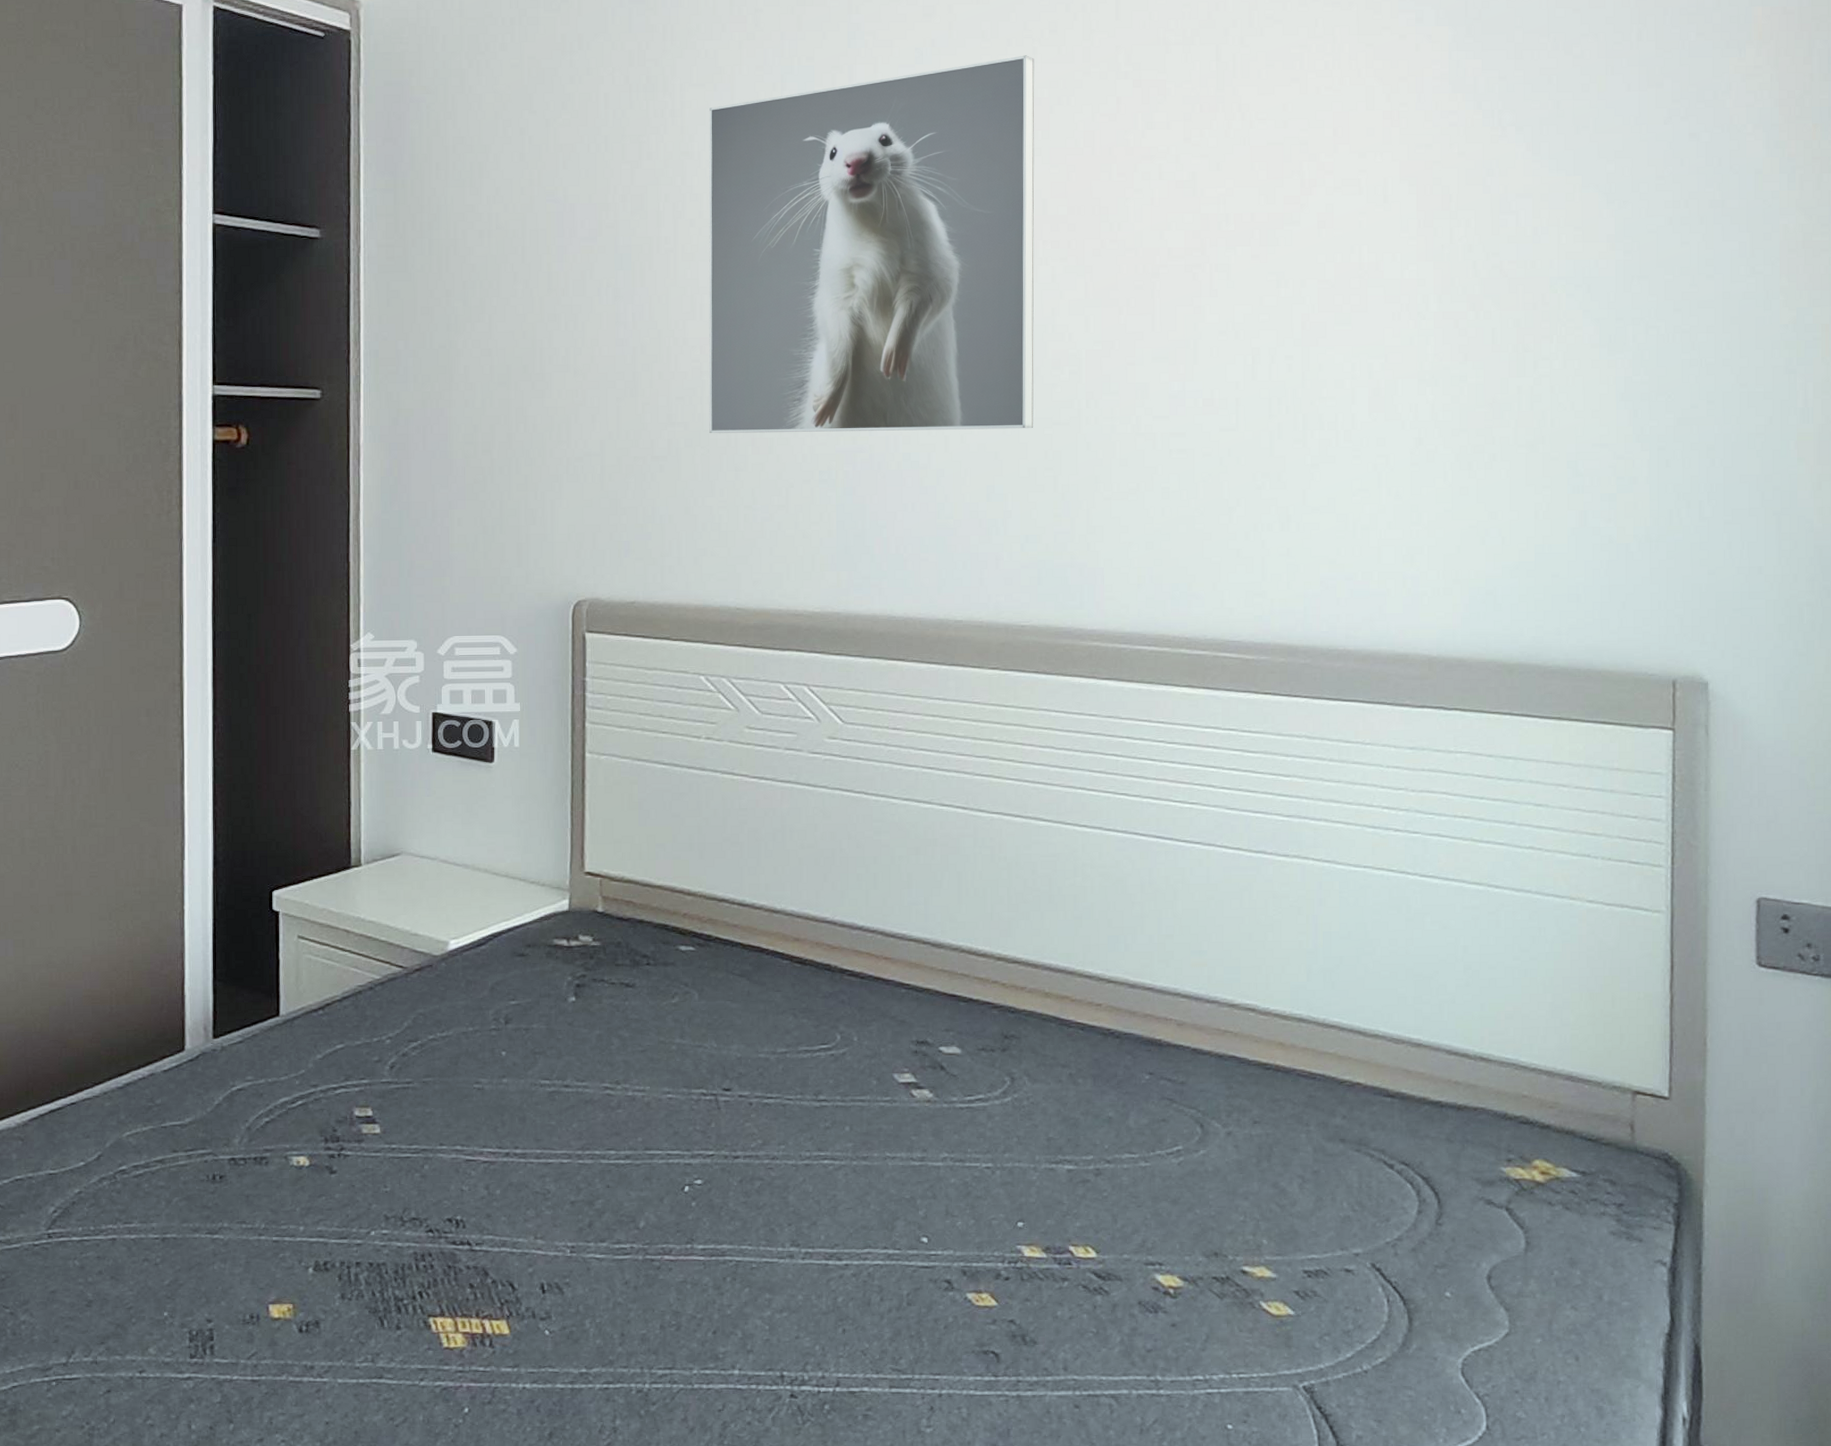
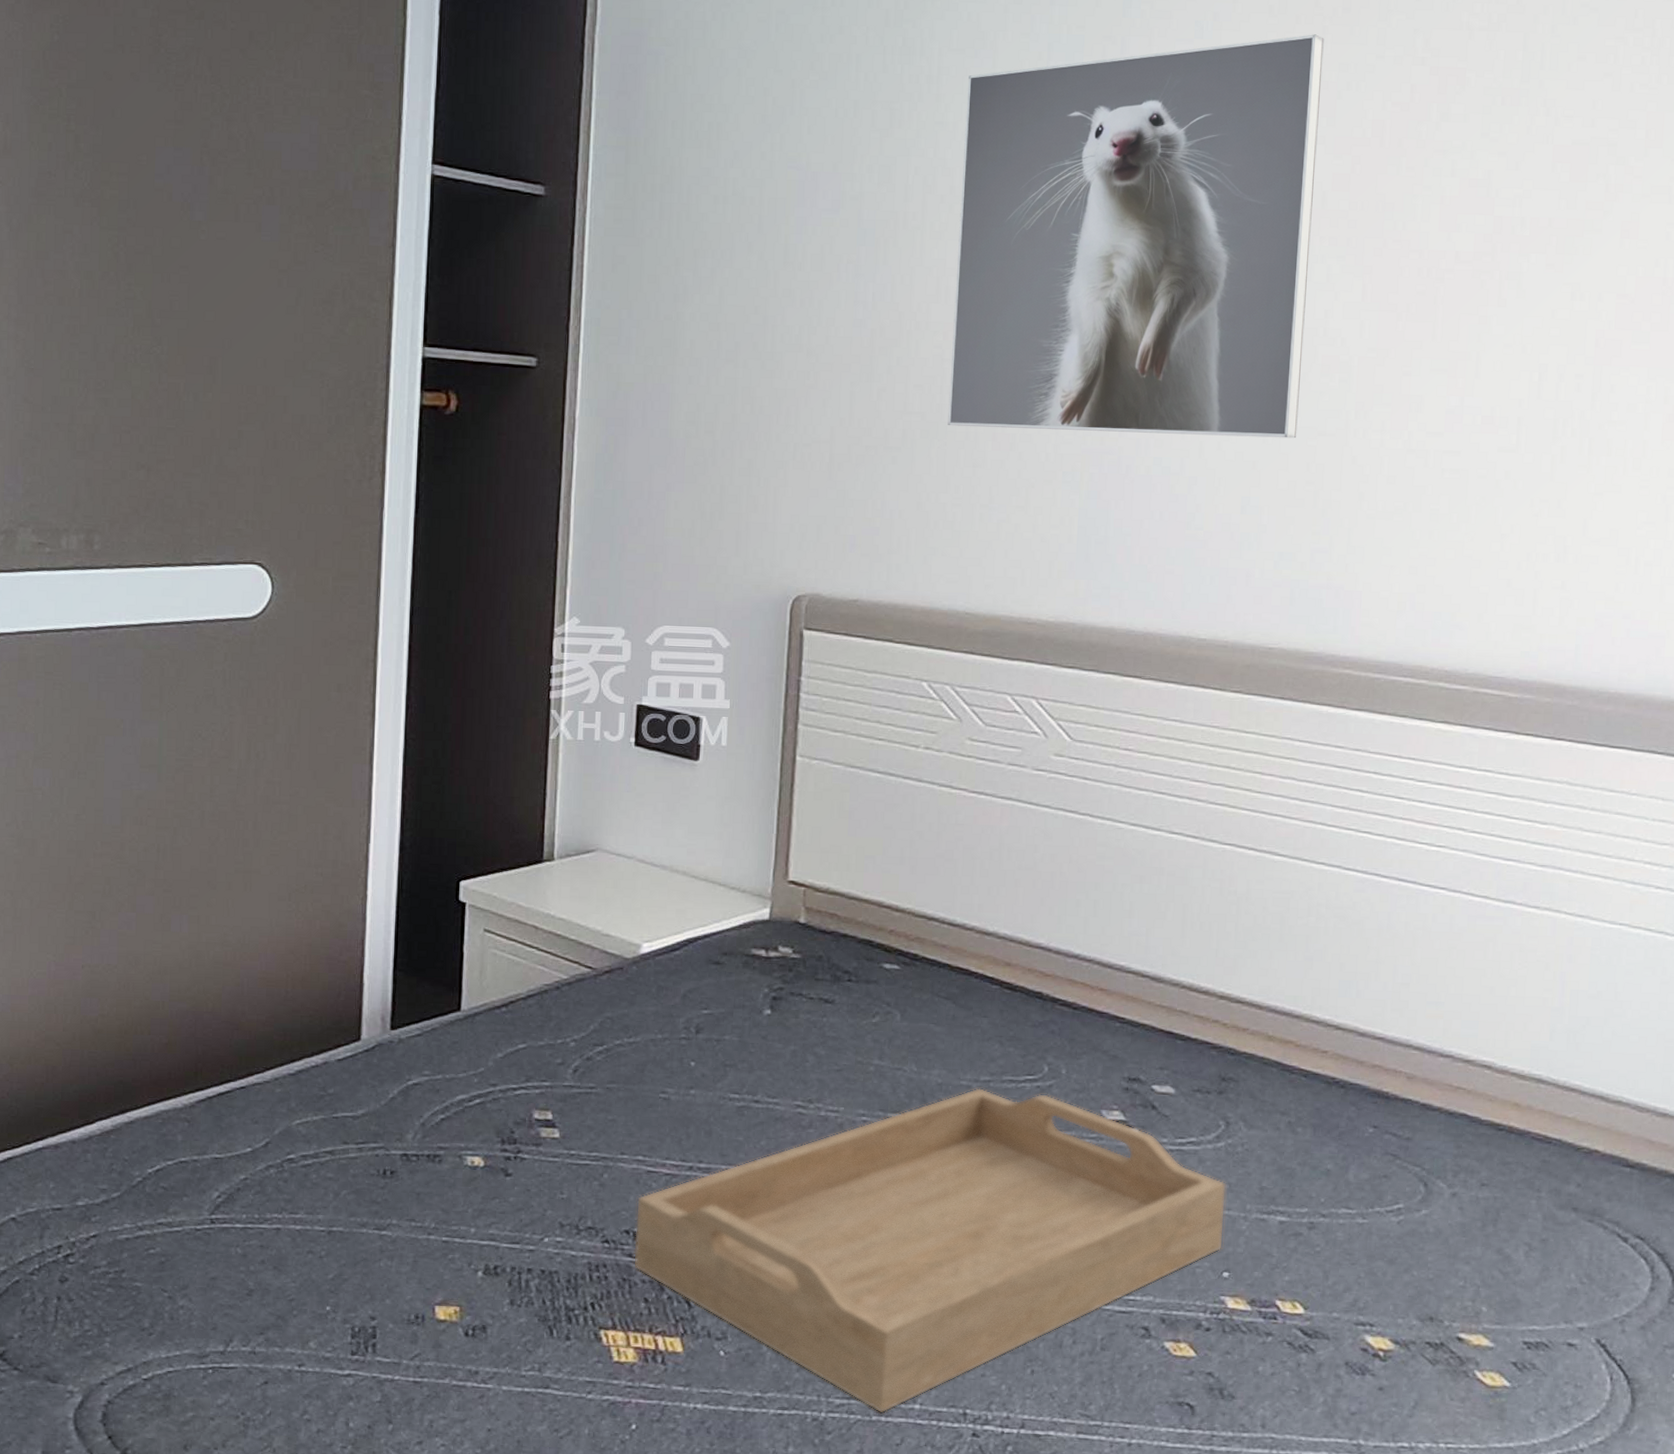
serving tray: none [457,1059,1016,1381] -> present [633,1087,1227,1414]

